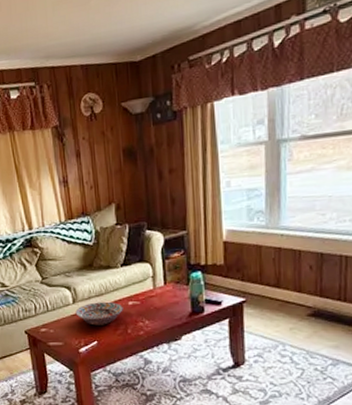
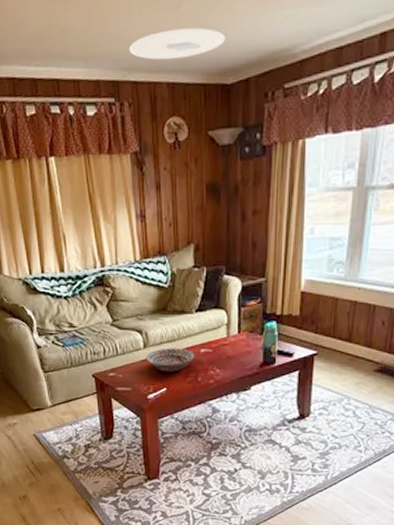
ceiling light: none [45,17,131,48] -> present [128,27,225,61]

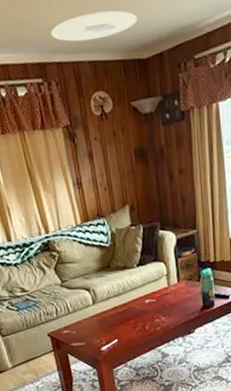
decorative bowl: present [146,348,195,372] -> none [96,301,141,325]

